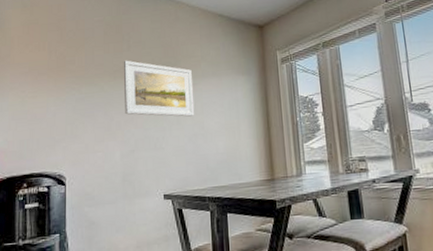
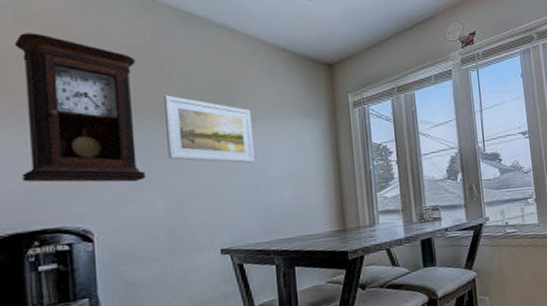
pendulum clock: none [18,17,107,135] -> present [14,33,146,183]

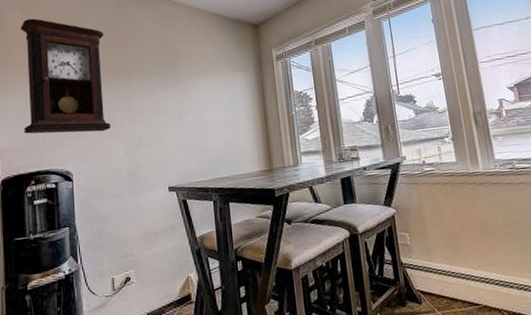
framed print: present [163,95,256,163] -> none [124,59,196,113]

